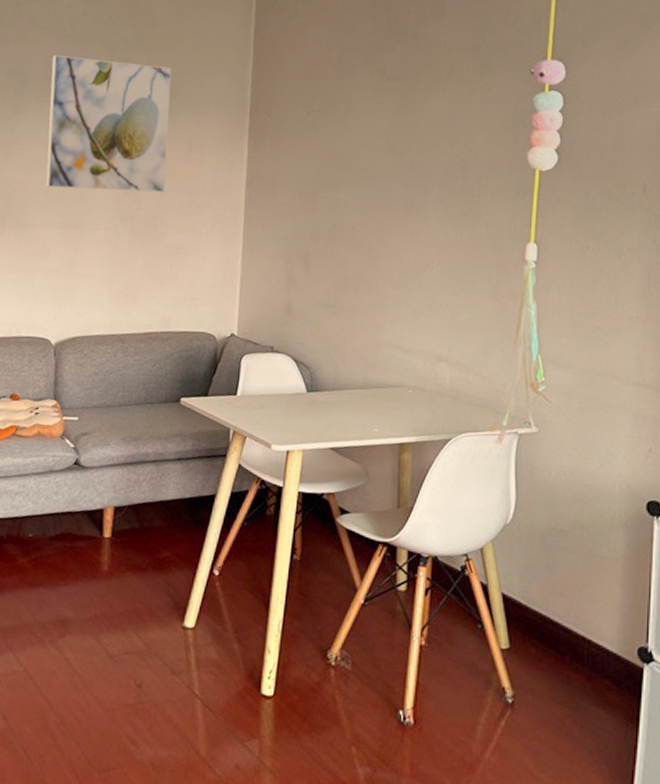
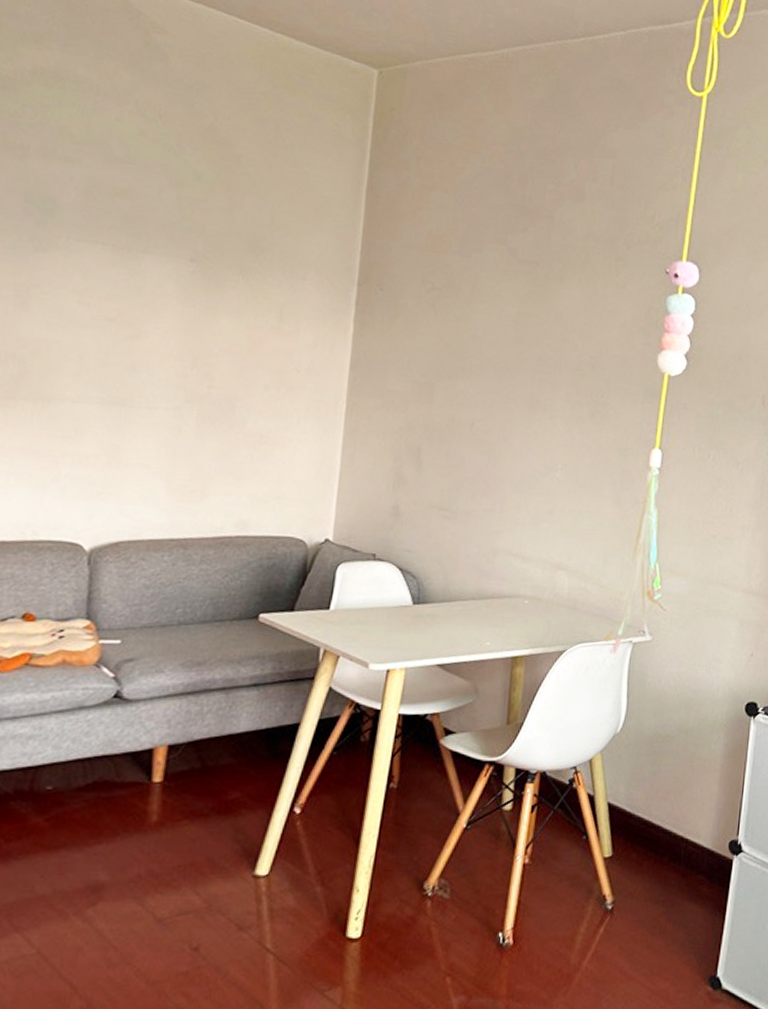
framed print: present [45,55,172,192] -> none [79,180,261,369]

